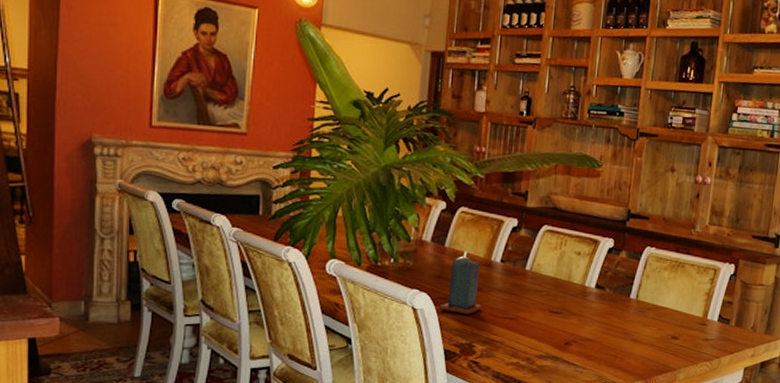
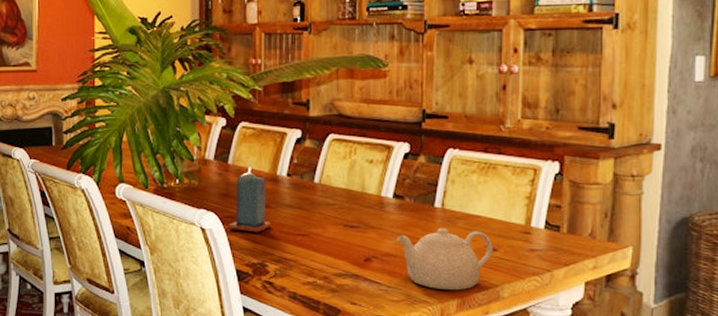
teapot: none [594,317,675,373] -> present [396,228,493,291]

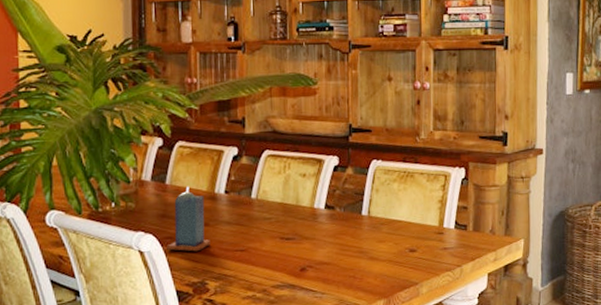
teapot: present [396,228,493,291] -> none [329,234,413,292]

